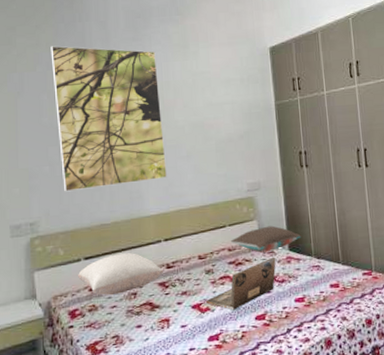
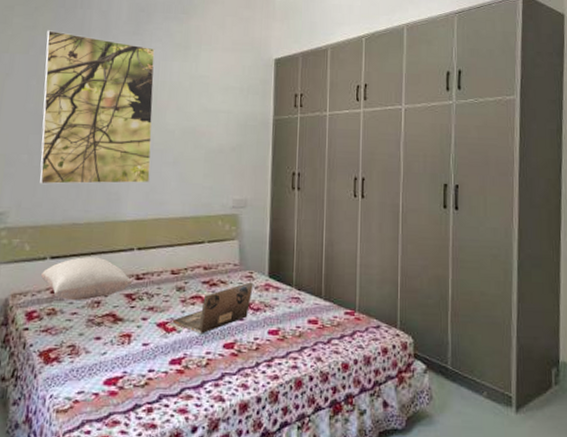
pillow: present [230,225,302,253] -> none [207,248,285,276]

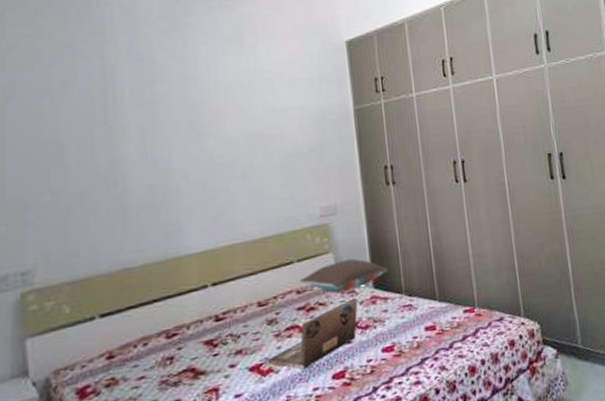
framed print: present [40,30,155,185] -> none [55,36,215,228]
pillow: present [41,257,133,300] -> none [91,304,212,364]
pillow: none [207,248,285,276] -> present [299,258,390,294]

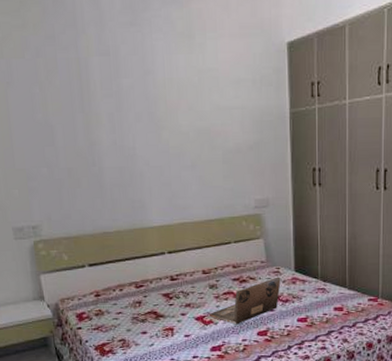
pillow: present [299,258,390,294] -> none [235,245,310,272]

